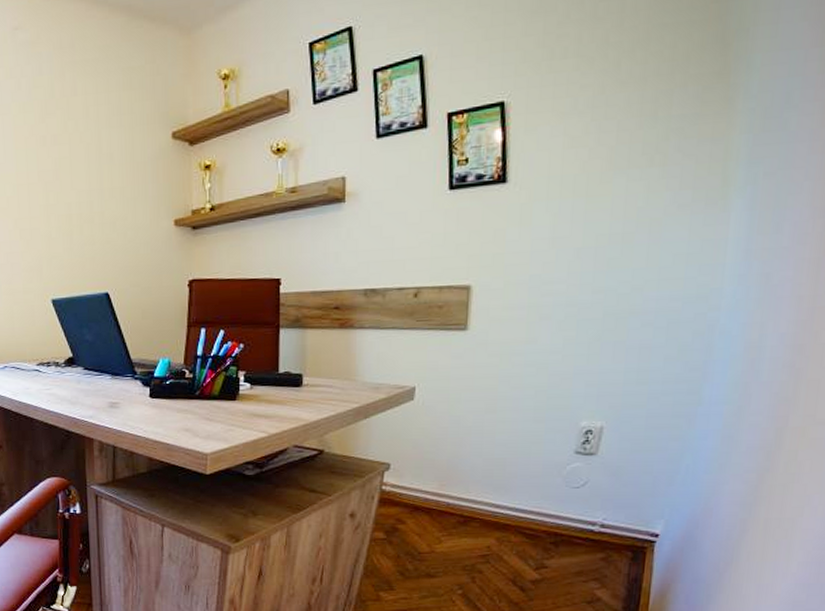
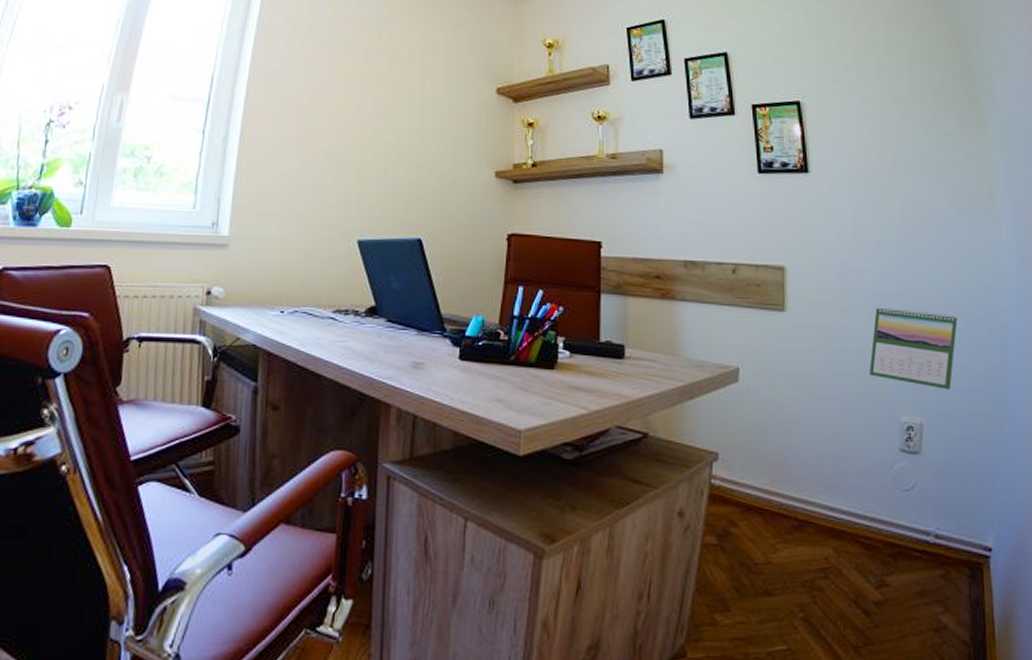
calendar: none [552,316,659,394] -> present [869,306,958,389]

